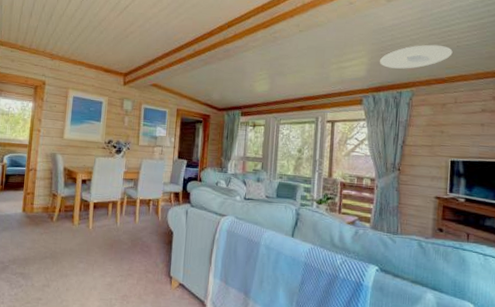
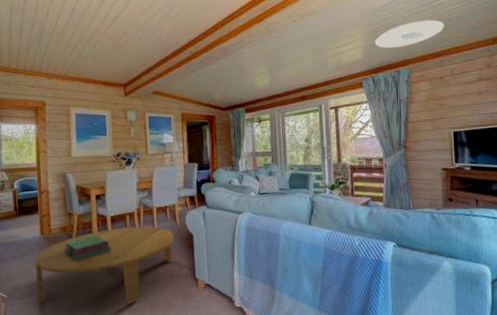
coffee table: none [10,215,154,294] -> present [35,226,174,305]
stack of books: none [42,218,90,243] -> present [63,234,111,261]

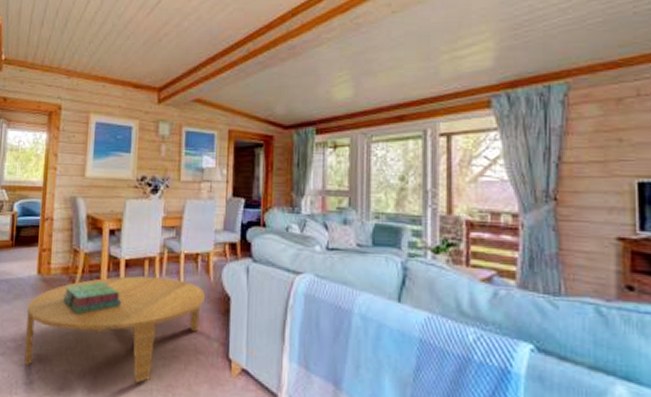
ceiling light: present [375,19,445,48] -> none [514,13,627,53]

